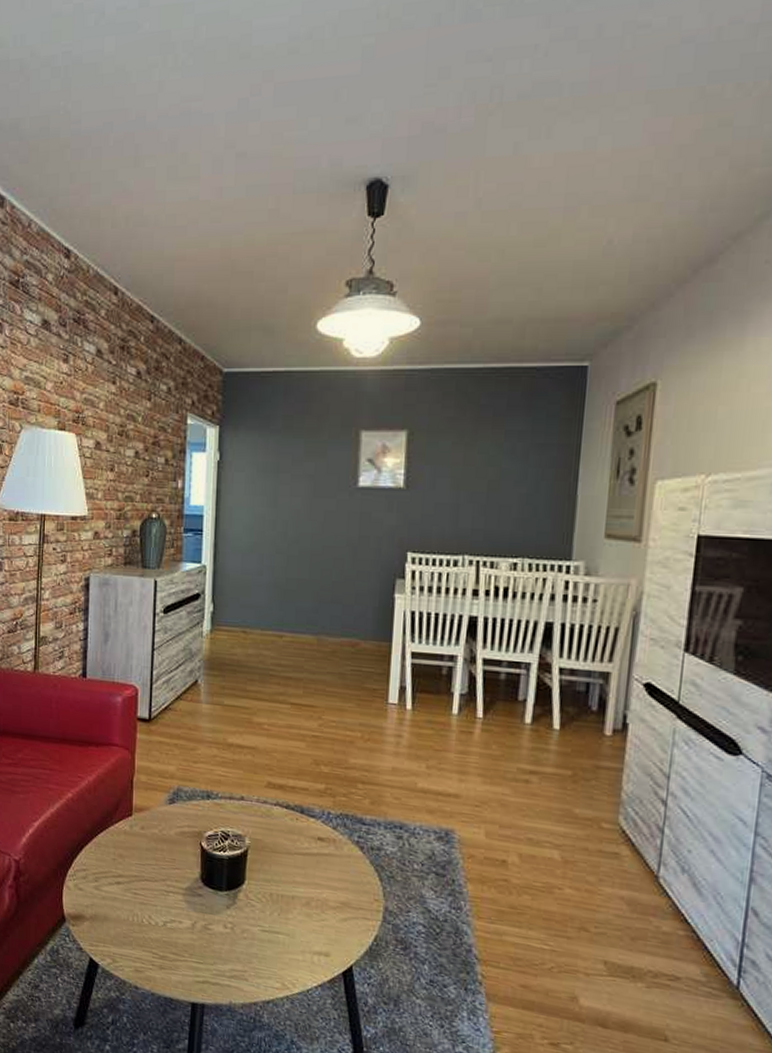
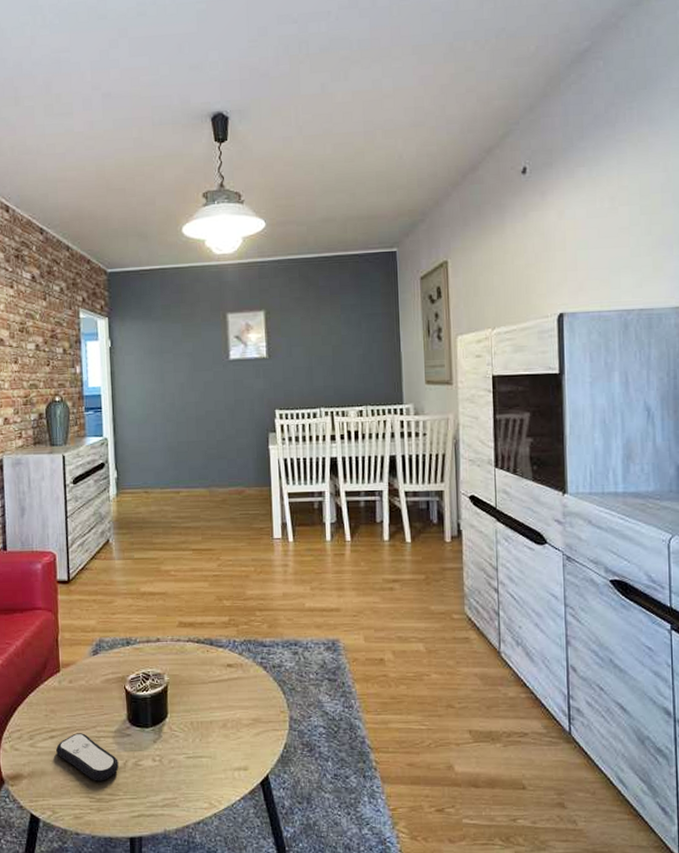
remote control: none [120,883,187,939] -> present [55,733,119,781]

